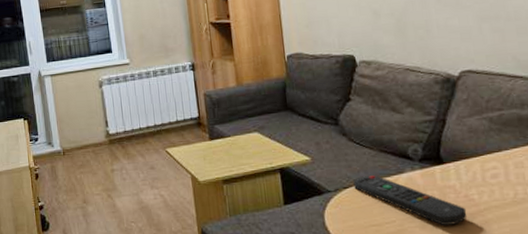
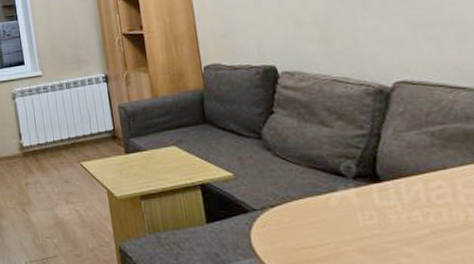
remote control: present [353,174,468,225] -> none [281,192,412,250]

